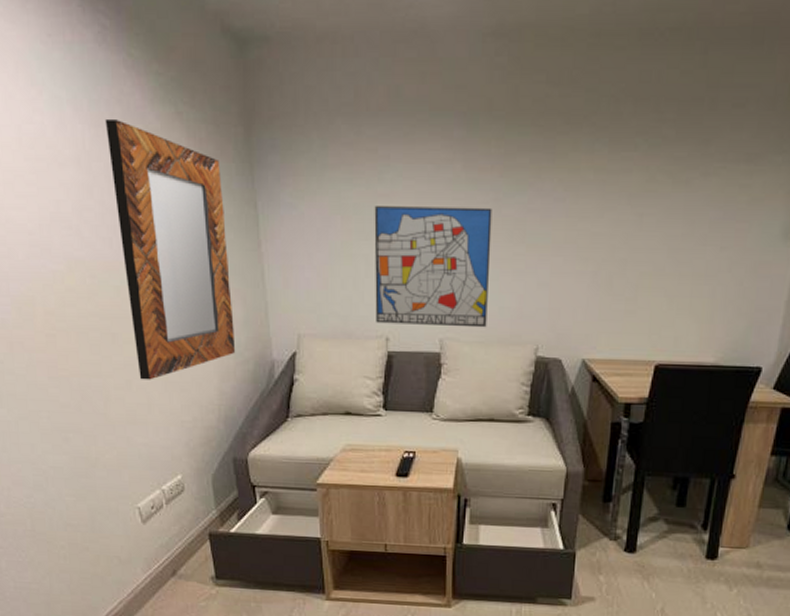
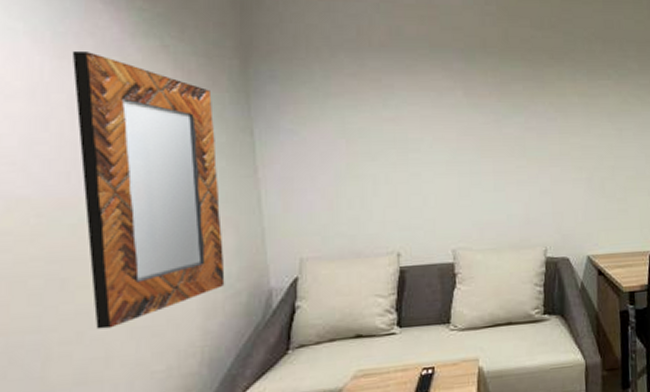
wall art: present [374,206,492,328] -> none [380,127,497,240]

